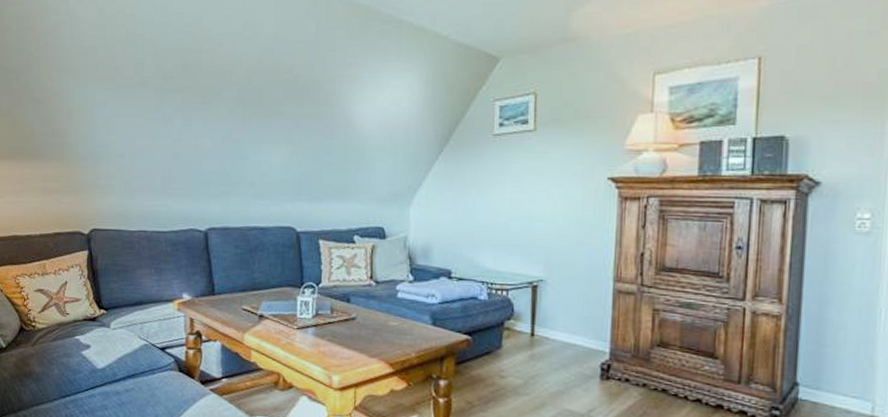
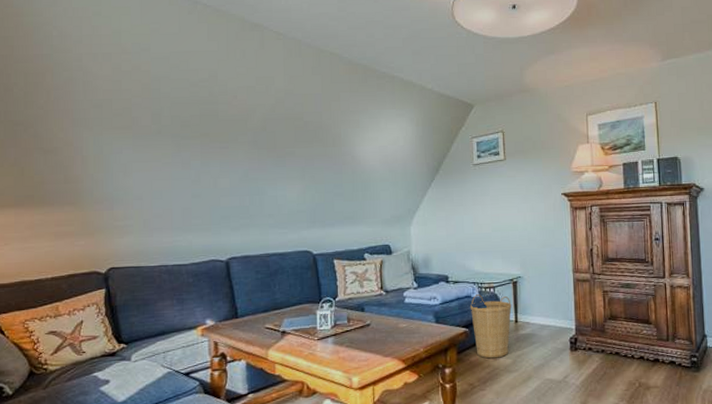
basket: none [475,297,528,376] -> present [469,294,512,359]

